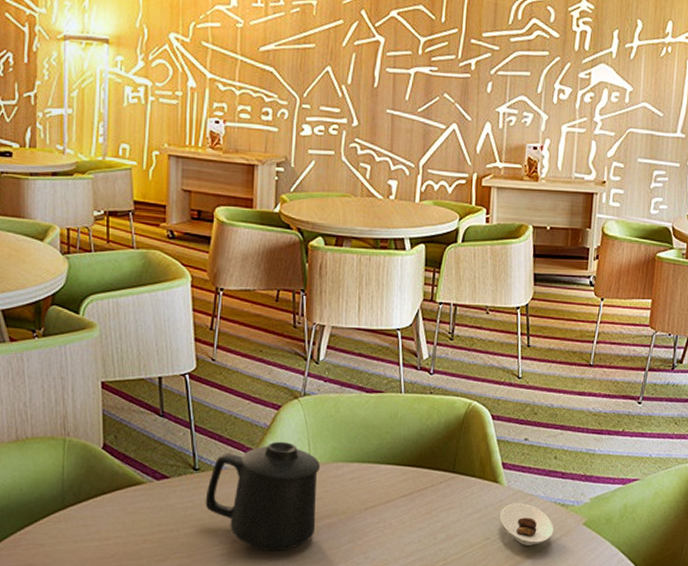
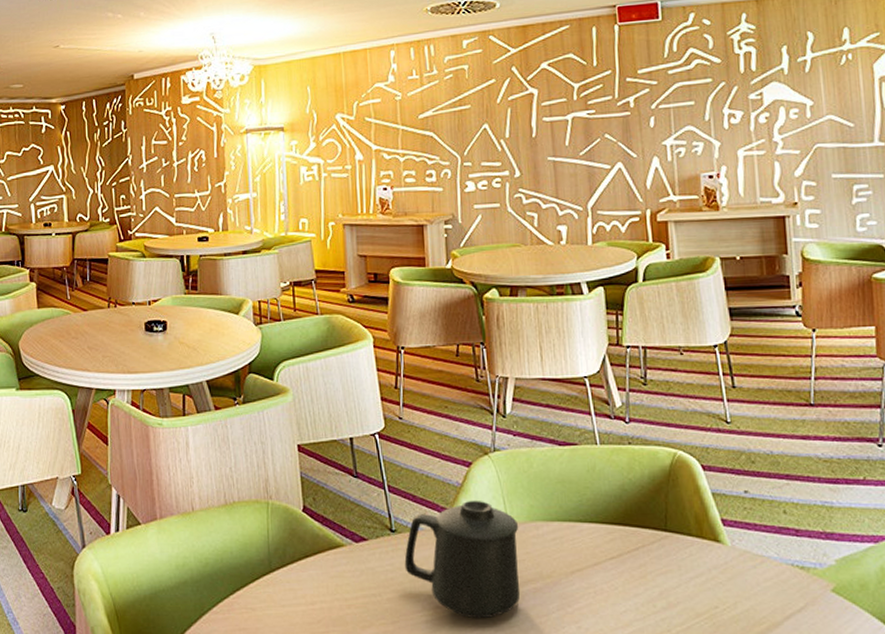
saucer: present [500,503,554,545] -> none [727,566,796,616]

